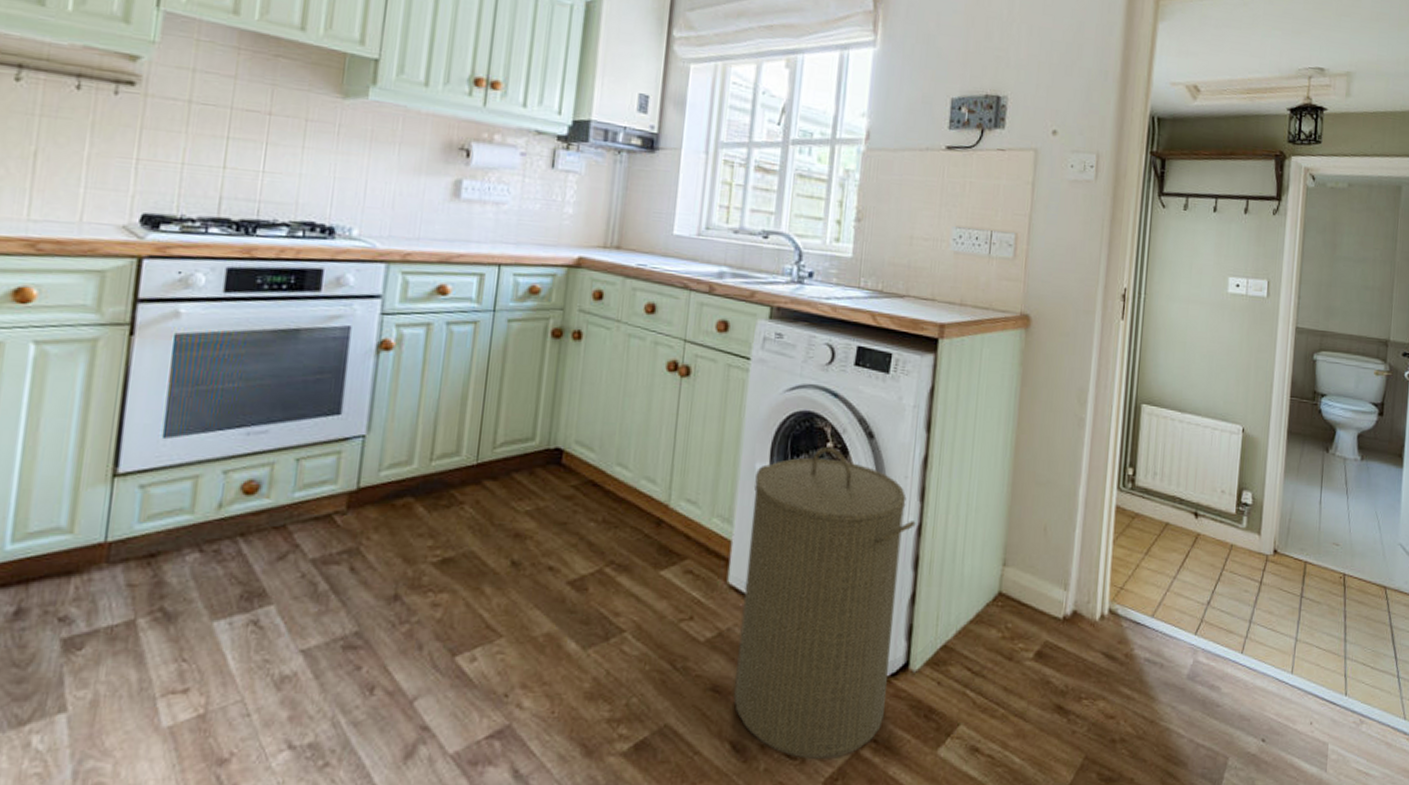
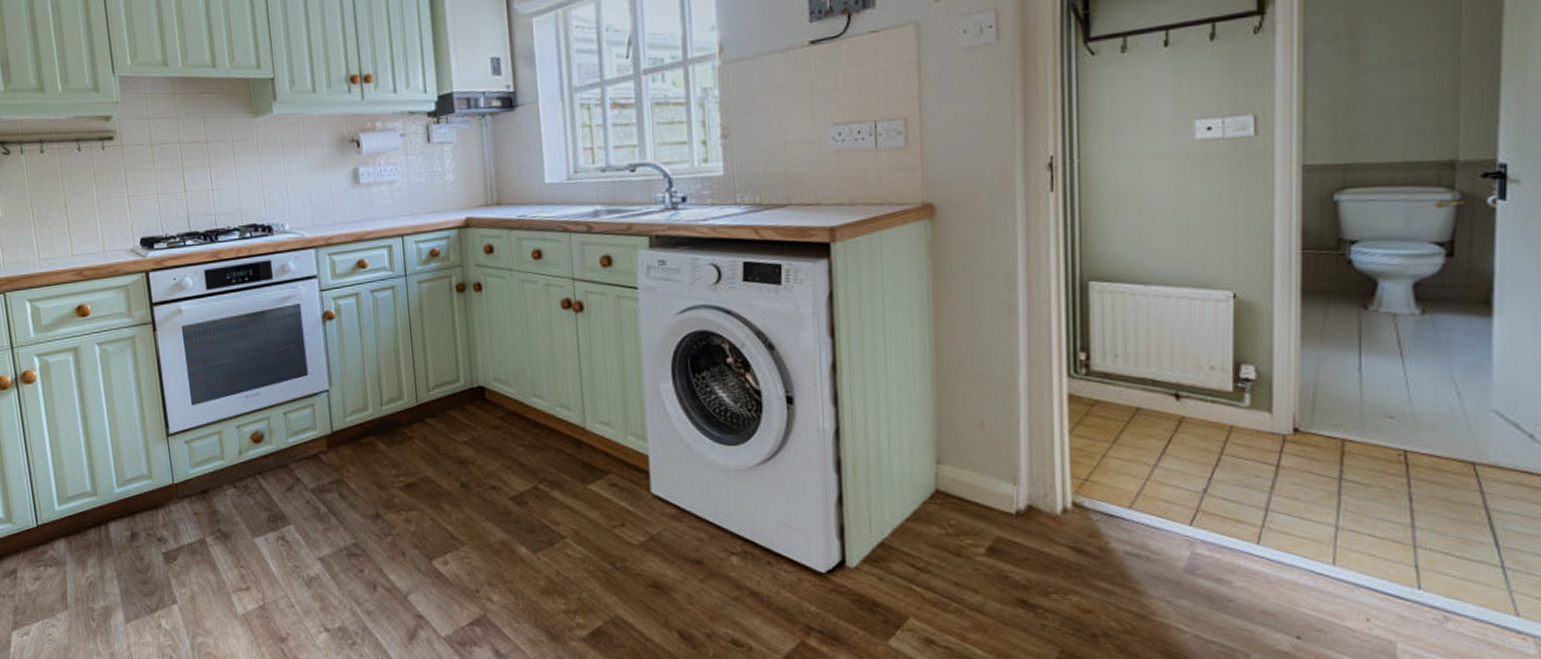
laundry hamper: present [734,447,916,760] -> none [661,362,832,648]

